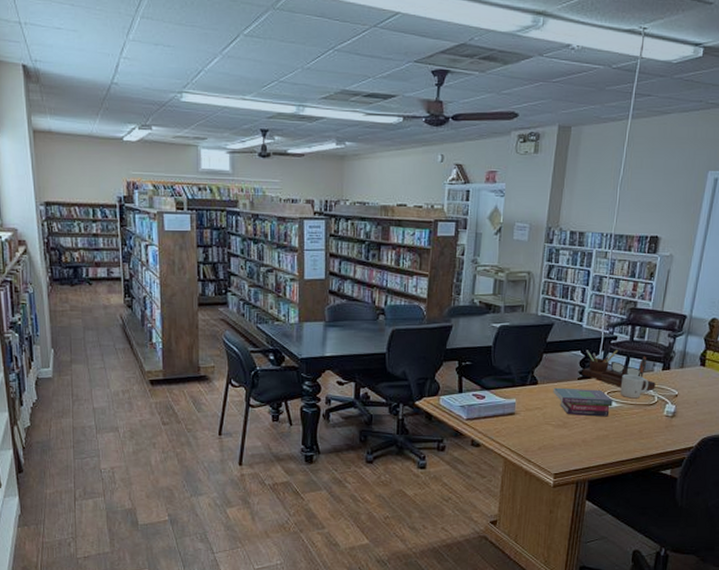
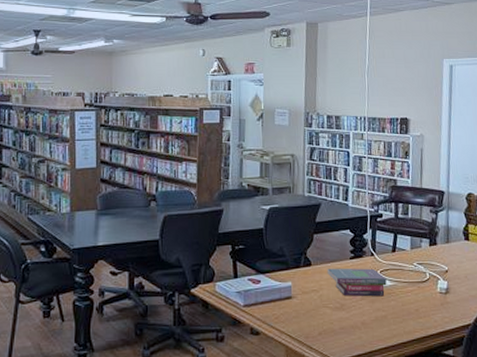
desk organizer: present [582,349,656,391] -> none [353,227,426,268]
mug: present [620,373,649,399] -> none [391,251,419,276]

